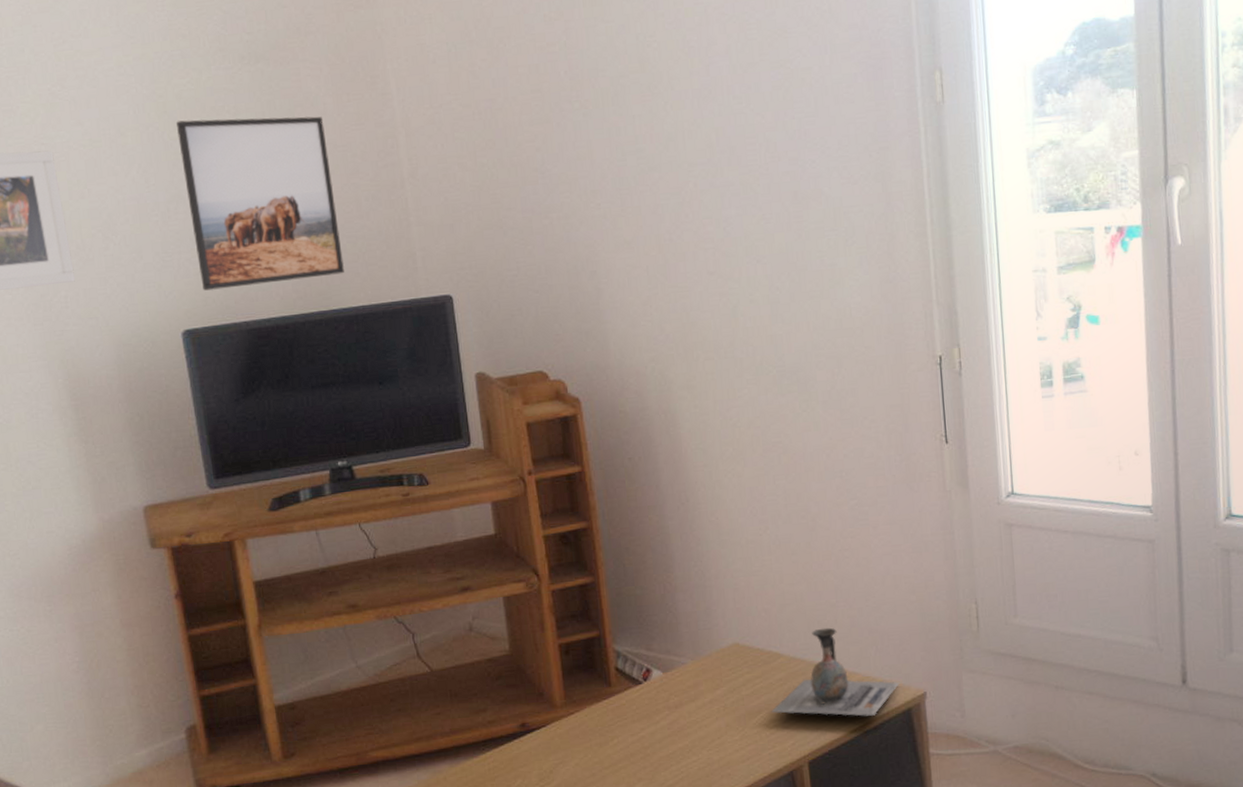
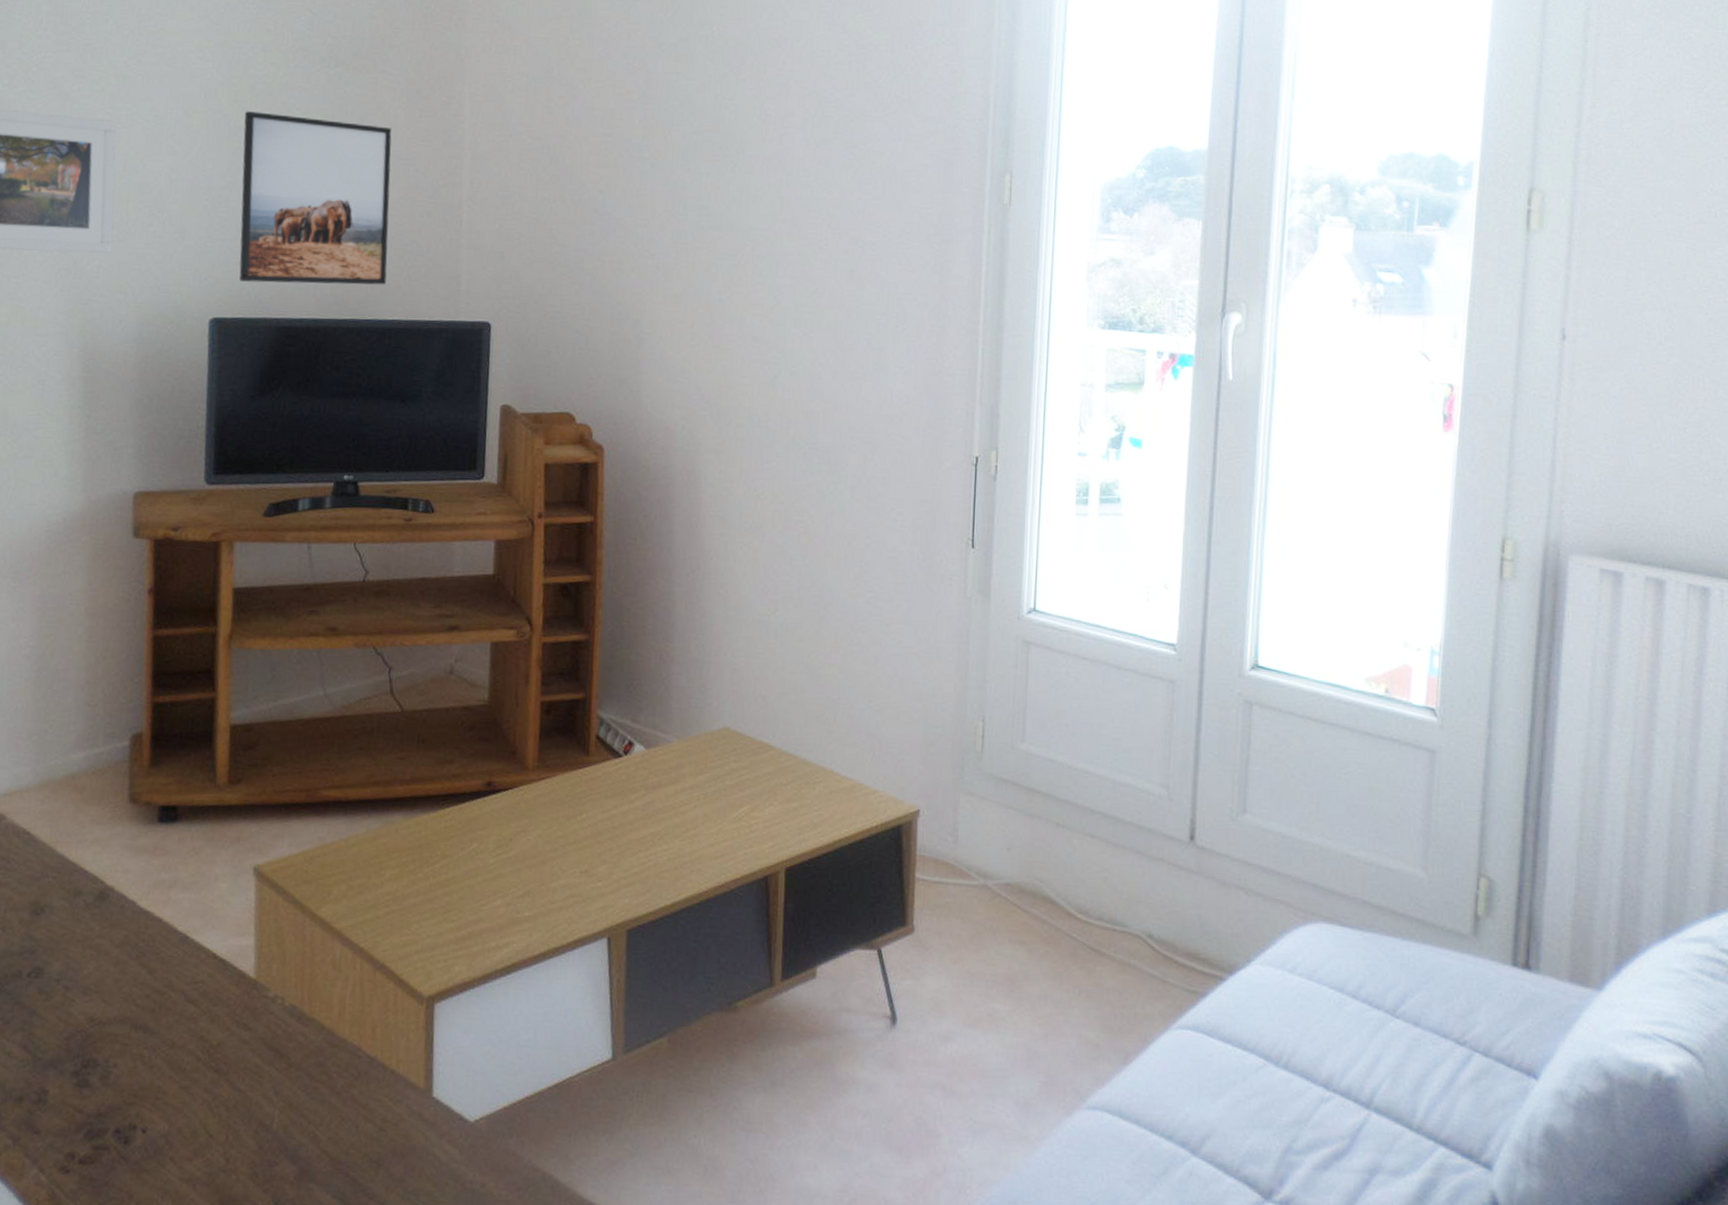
decorative vase: present [771,627,900,716] -> none [754,724,894,828]

